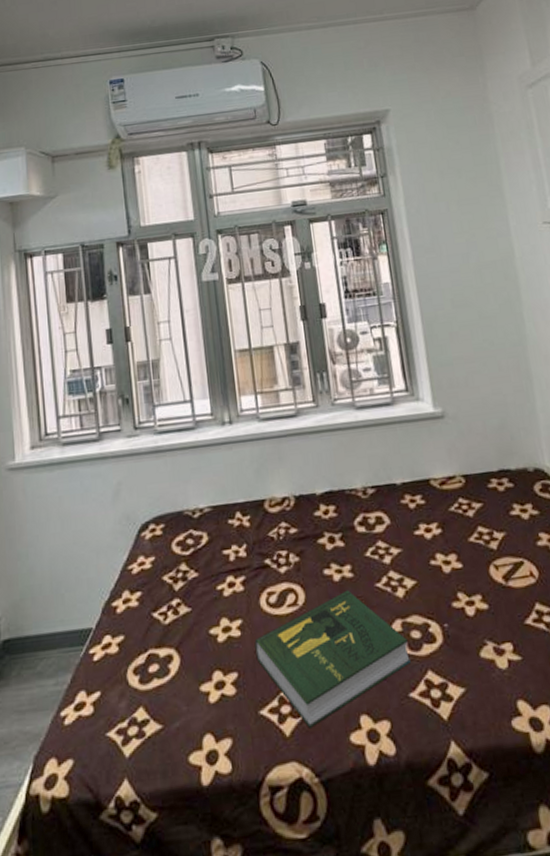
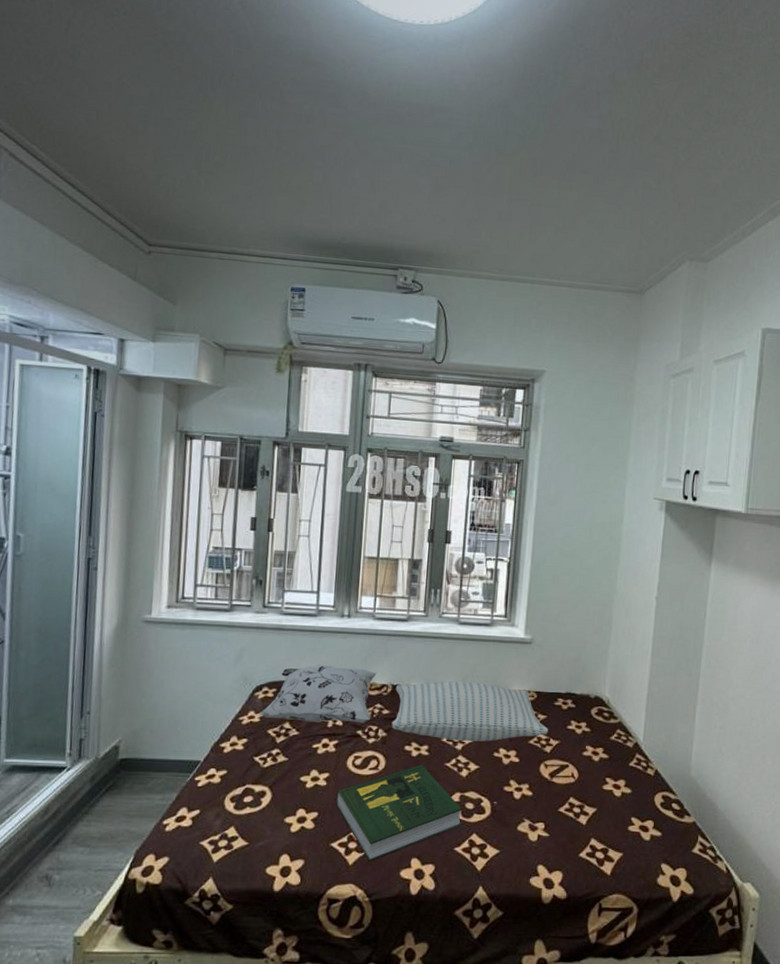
decorative pillow: none [149,482,278,562] -> present [258,664,377,723]
pillow: none [298,475,489,554] -> present [391,681,549,742]

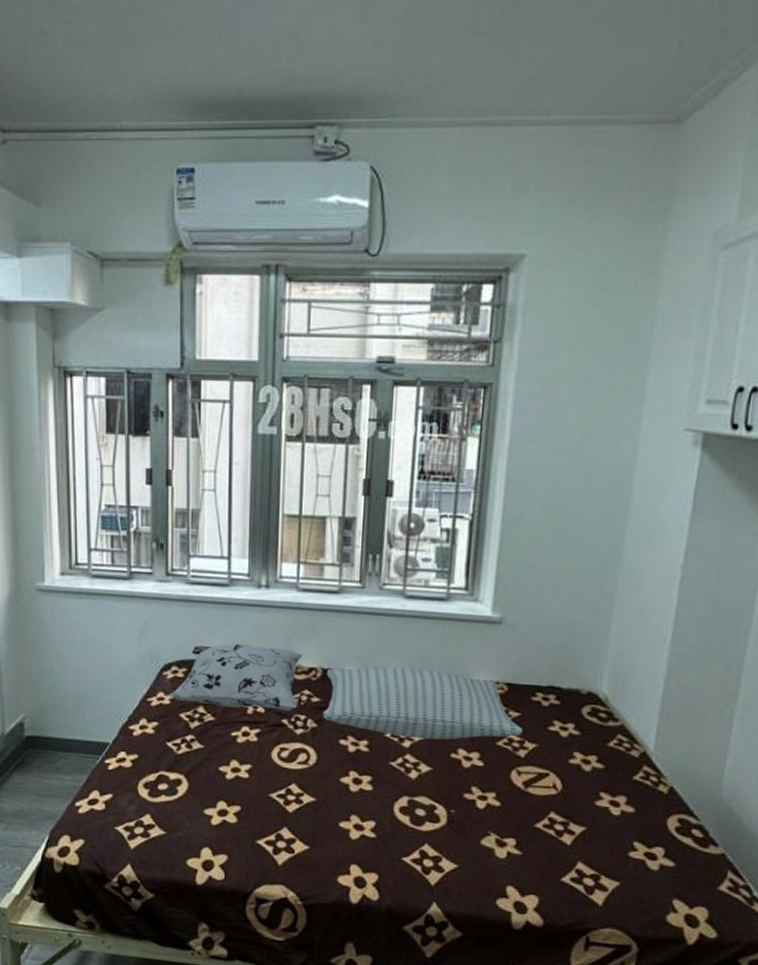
book: present [335,764,462,862] -> none [260,761,411,864]

